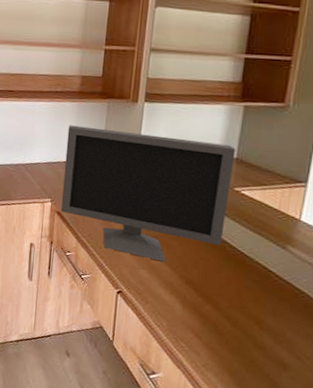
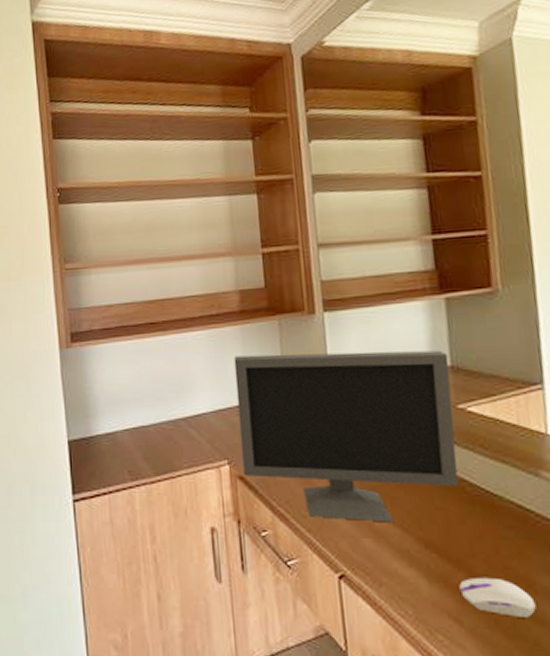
computer mouse: none [204,309,259,343] -> present [459,577,536,617]

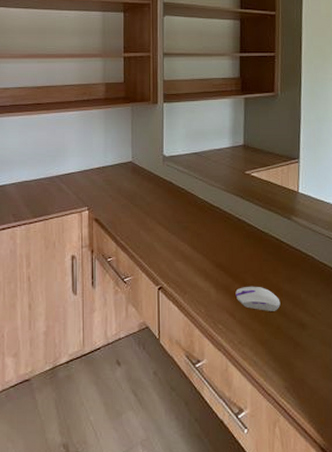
monitor: present [234,350,458,523] -> none [97,131,243,251]

